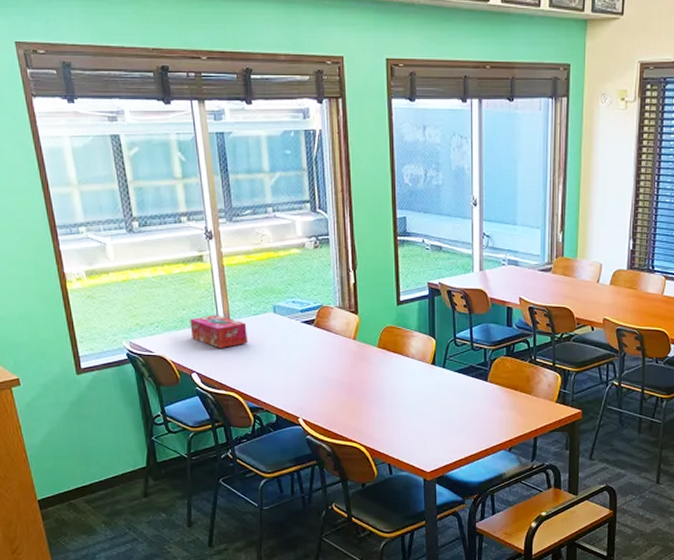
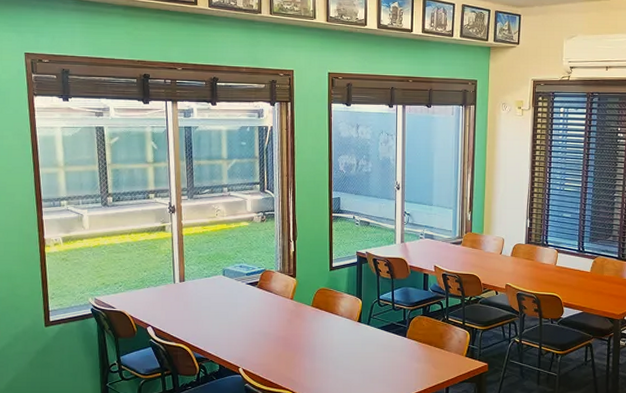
tissue box: present [190,314,247,348] -> none [149,276,199,305]

